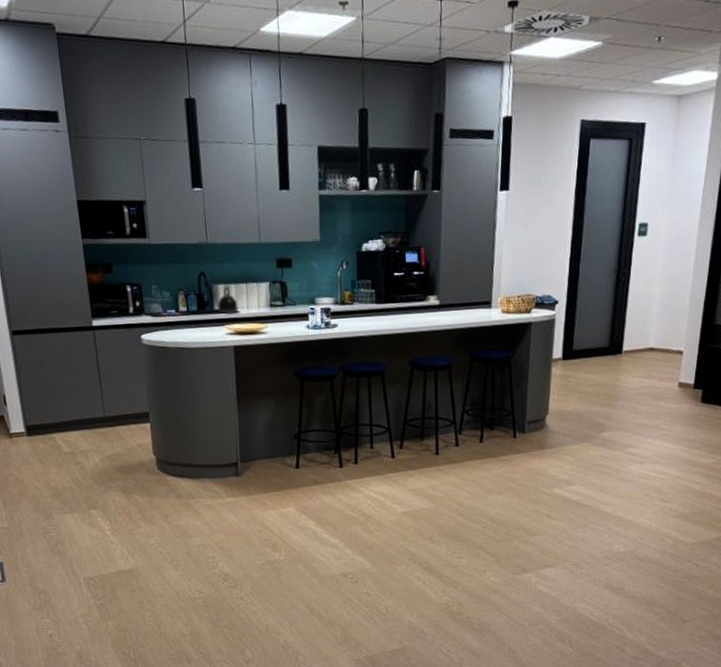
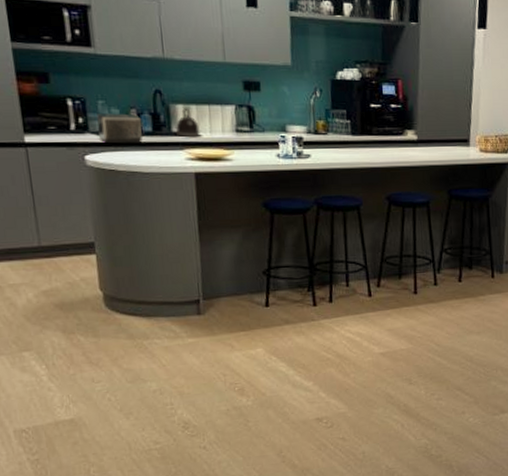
toaster: none [151,295,189,324] -> present [97,113,142,144]

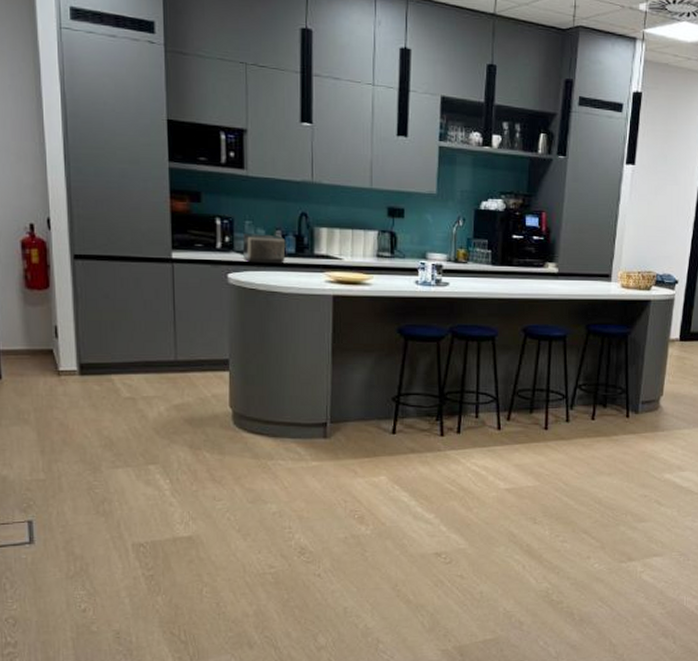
kettle: present [176,107,200,138] -> none [318,230,341,261]

